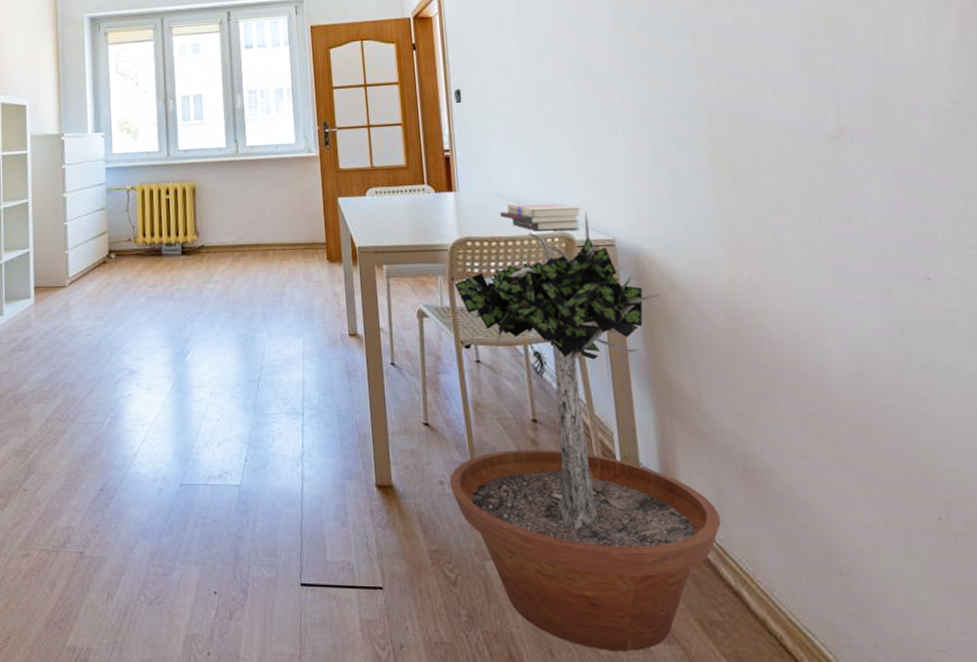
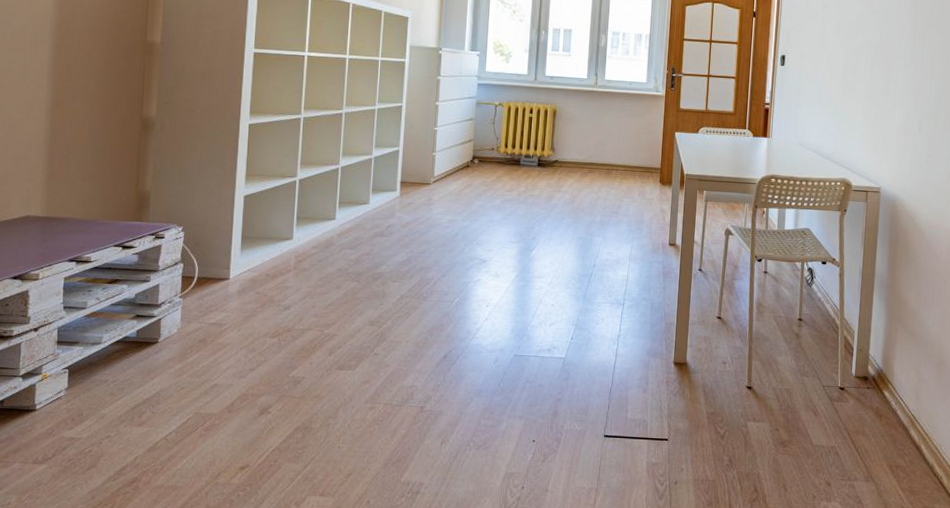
potted tree: present [450,212,722,651] -> none [730,164,917,486]
books: present [500,202,581,231] -> none [800,152,860,178]

